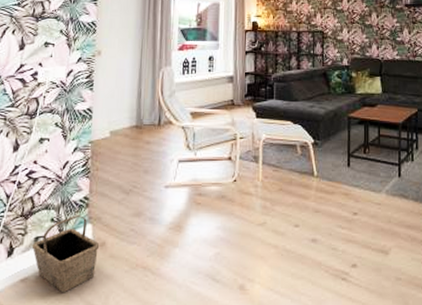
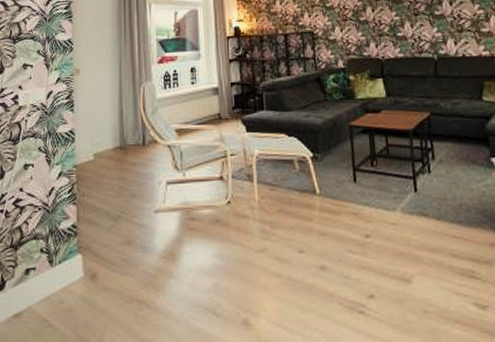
basket: present [31,215,100,292] -> none [23,245,91,328]

